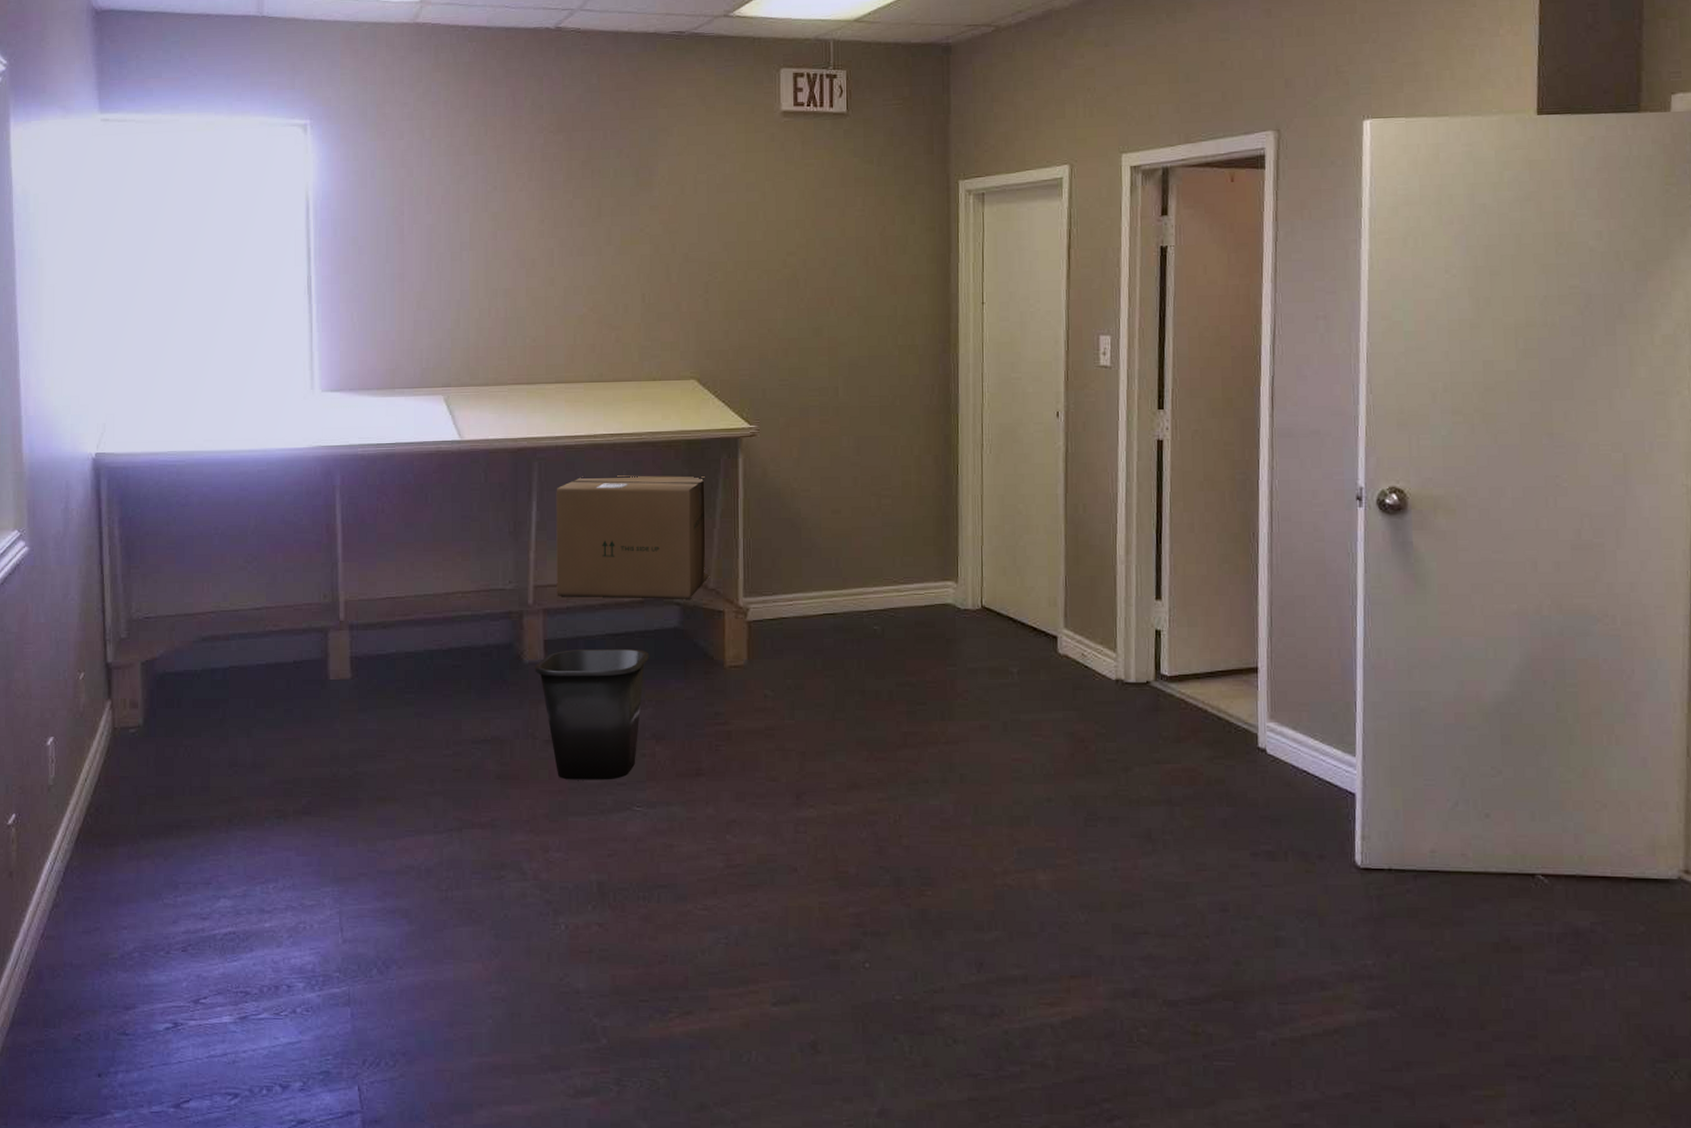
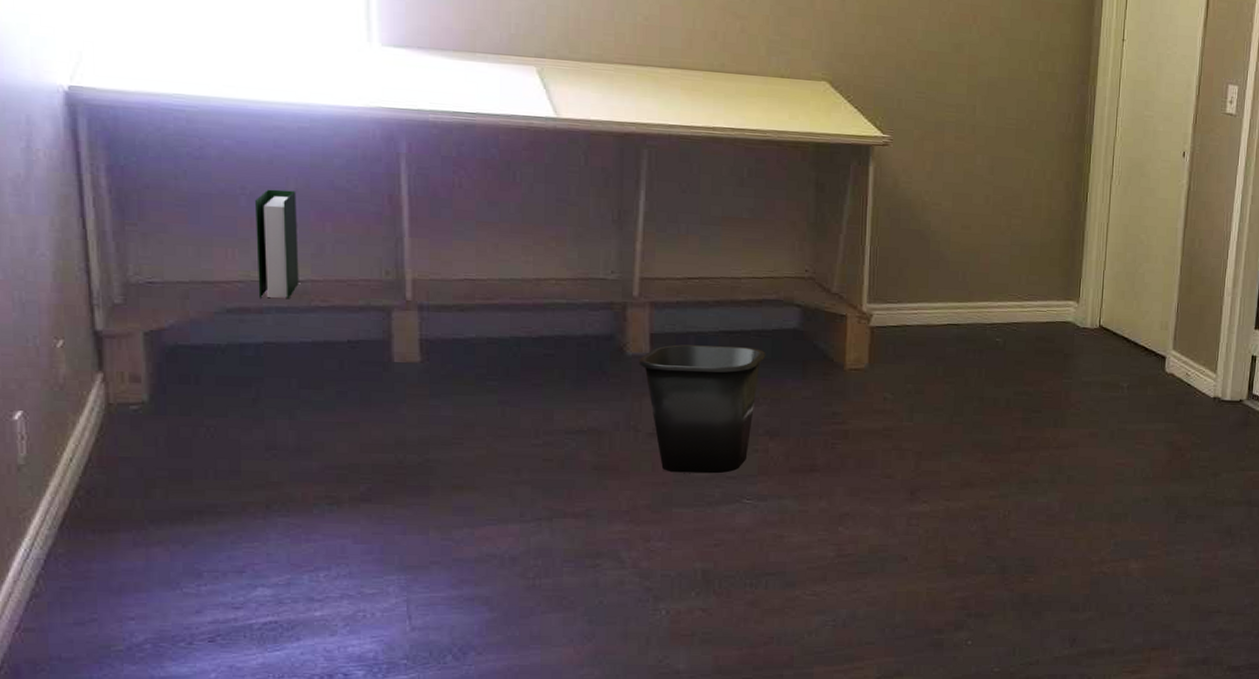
binder: none [225,527,257,626] -> present [255,189,299,299]
box: present [556,475,710,599] -> none [666,169,834,302]

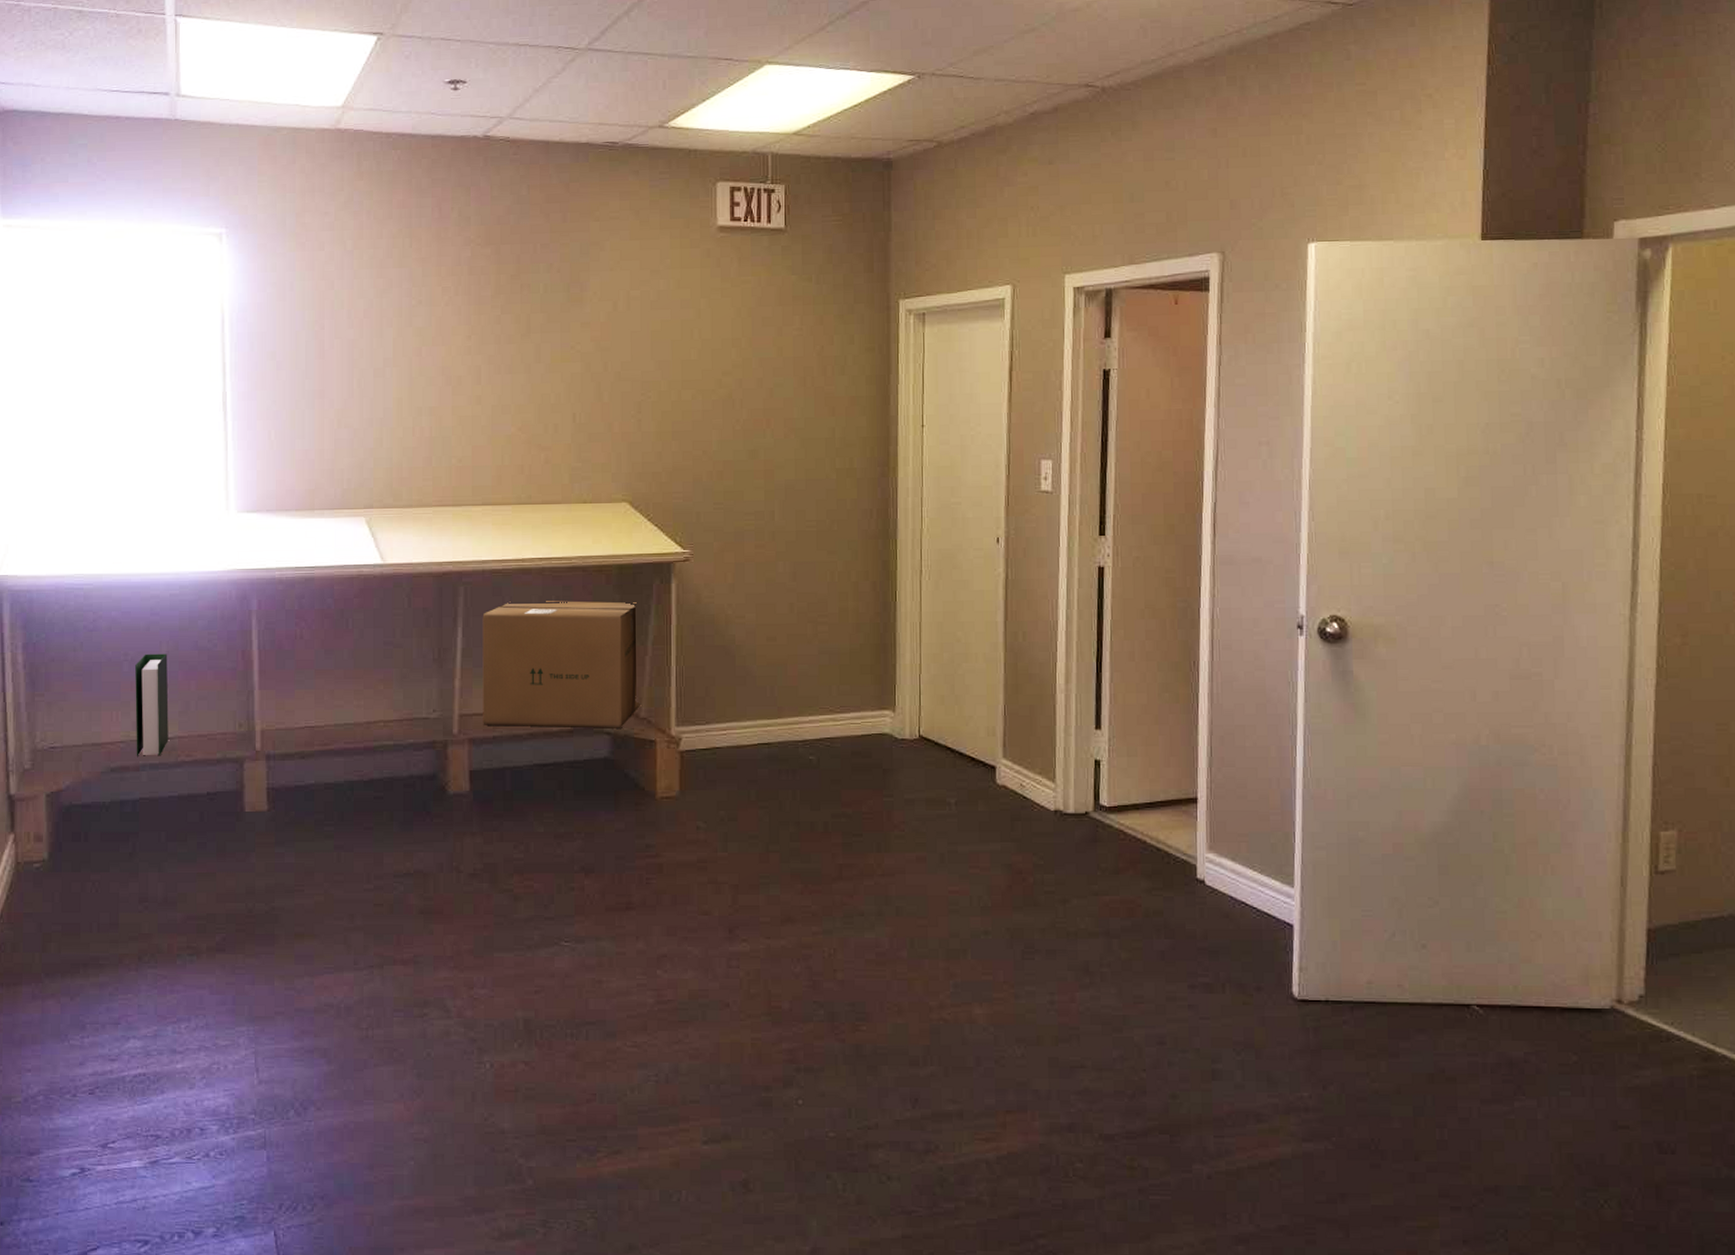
waste bin: present [638,344,766,474] -> none [459,779,579,915]
box: none [666,169,834,302] -> present [482,601,641,728]

